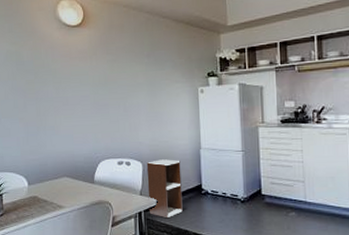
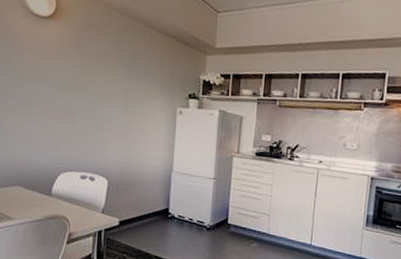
shelf unit: present [146,159,183,219] -> none [110,178,150,240]

